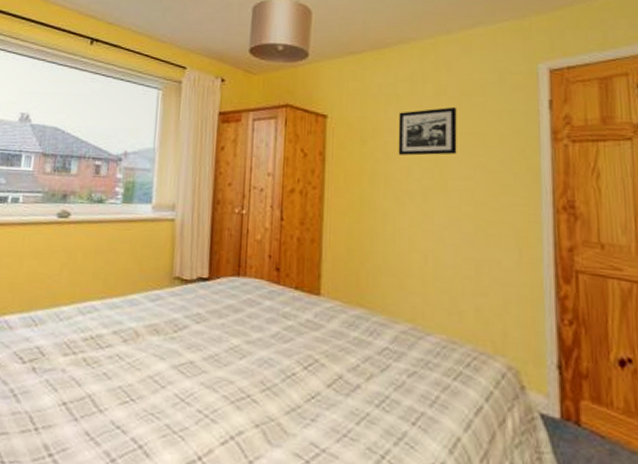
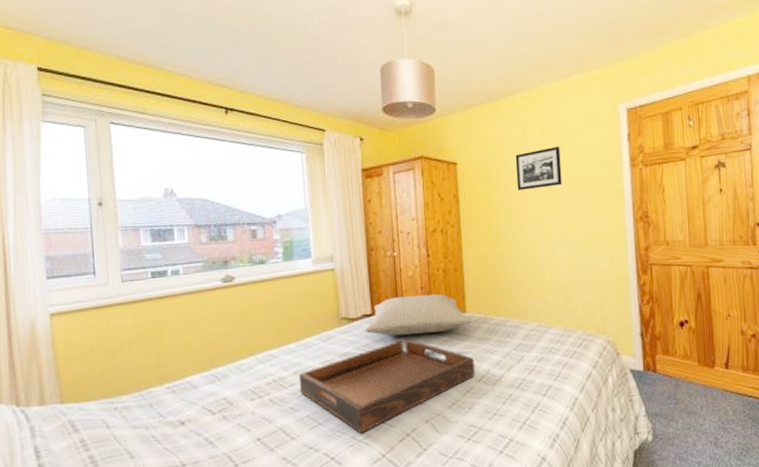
serving tray: none [117,315,325,423] -> present [299,339,476,434]
pillow: none [199,262,327,315] -> present [366,293,472,336]

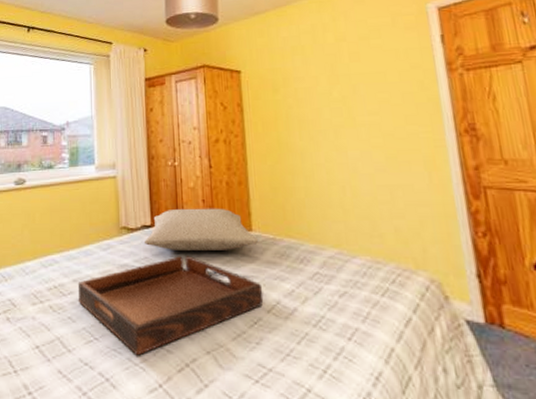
picture frame: present [515,146,562,190] -> none [304,50,362,99]

